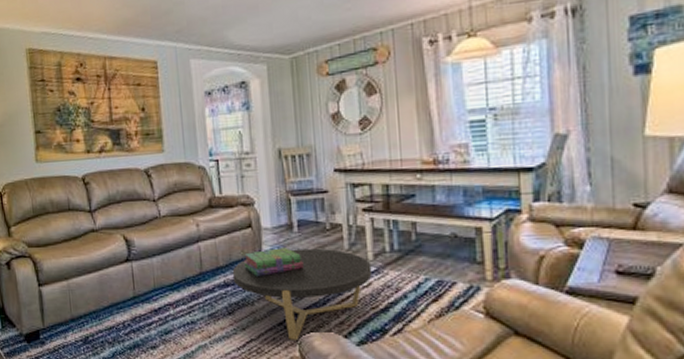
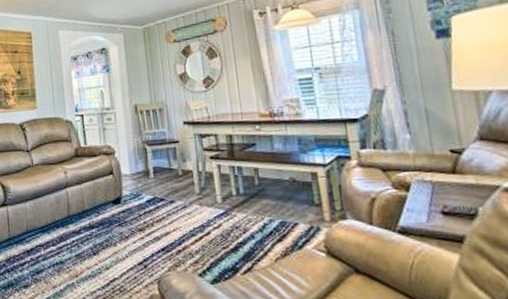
coffee table: present [232,248,372,340] -> none [96,192,222,279]
stack of books: present [243,248,304,276] -> none [106,192,160,219]

